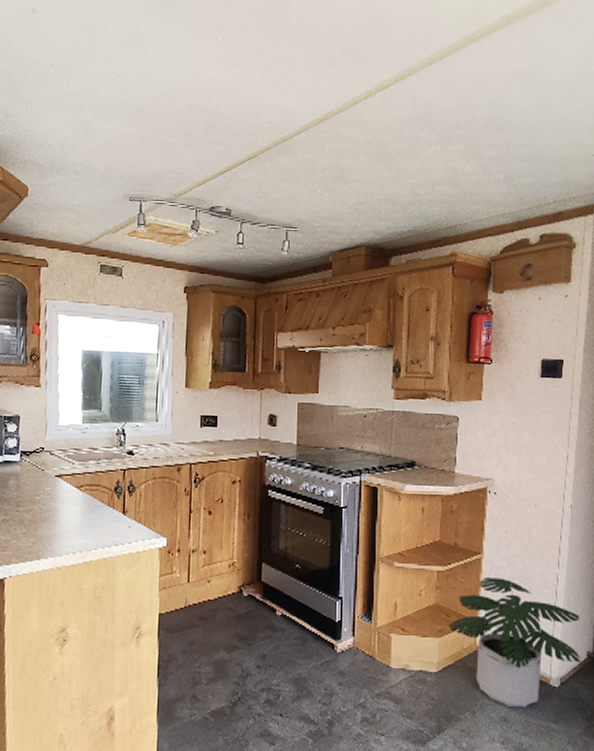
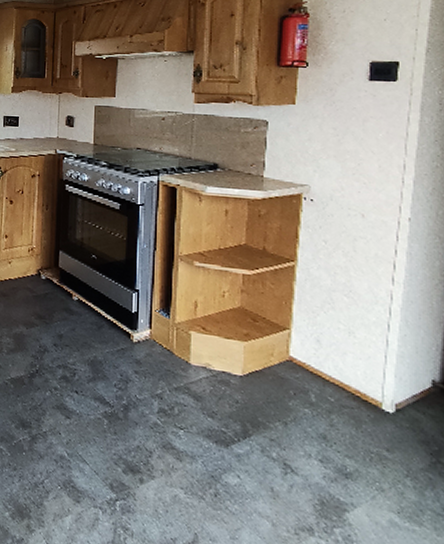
potted plant: present [448,577,580,708] -> none [255,286,423,429]

